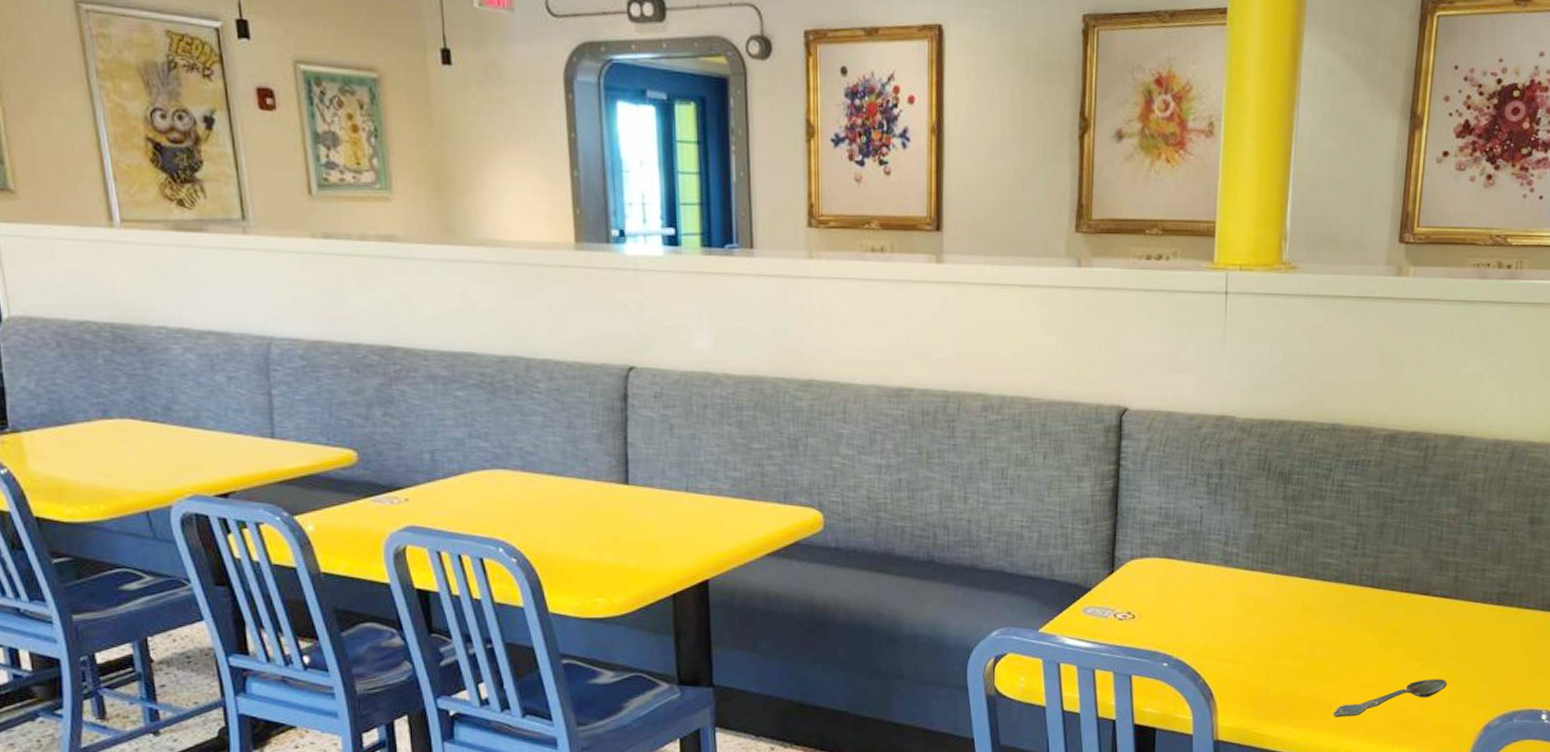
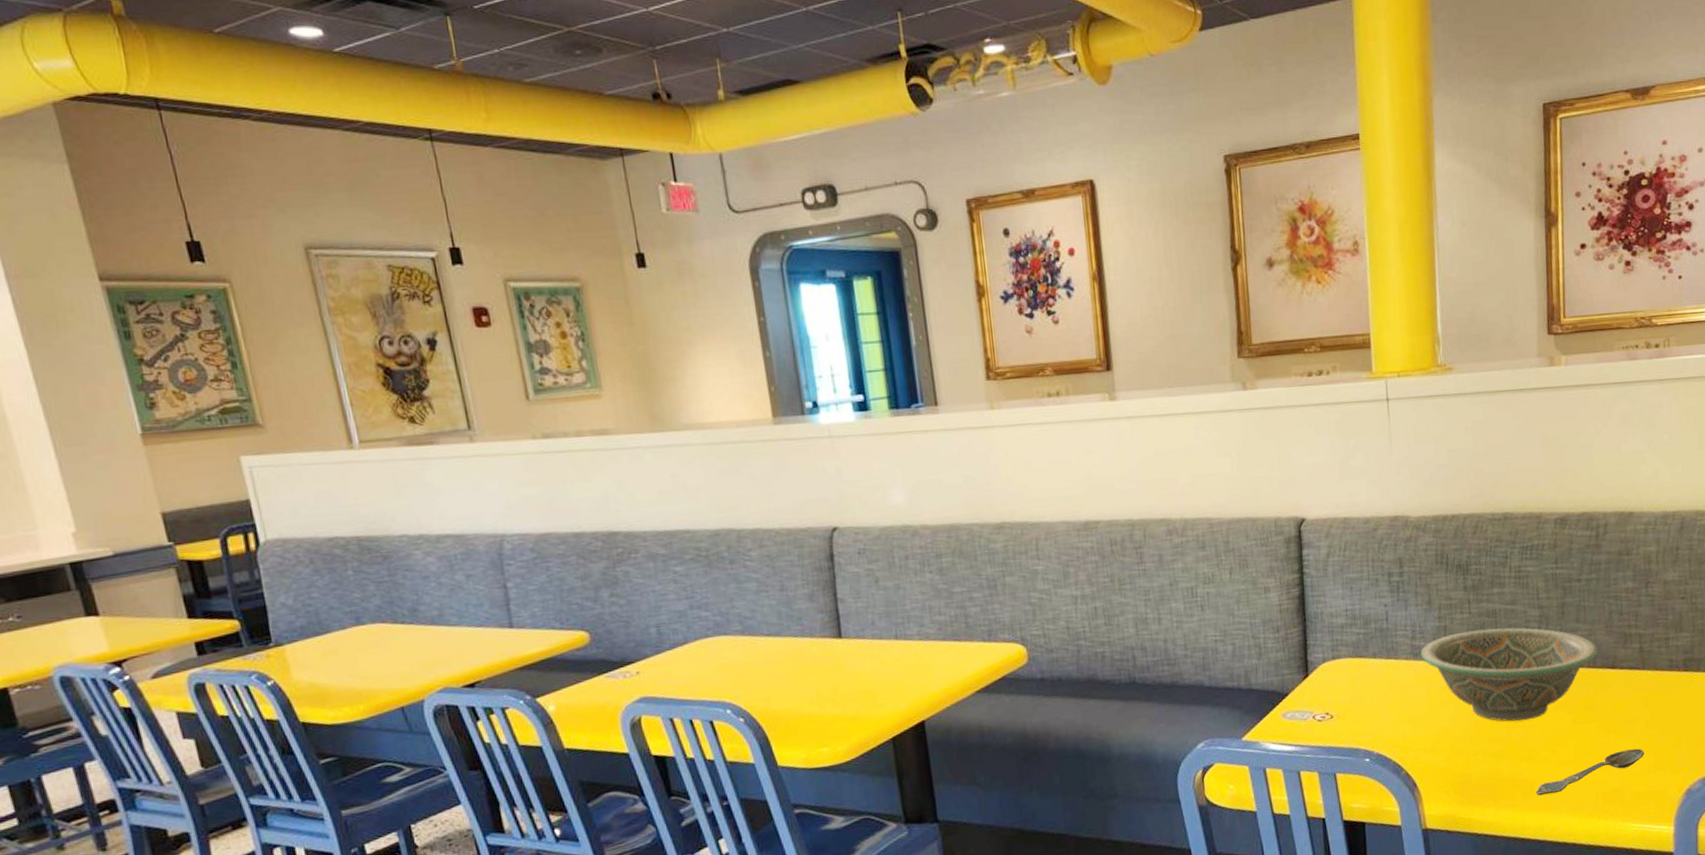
decorative bowl: none [1231,541,1413,640] -> present [1420,627,1598,722]

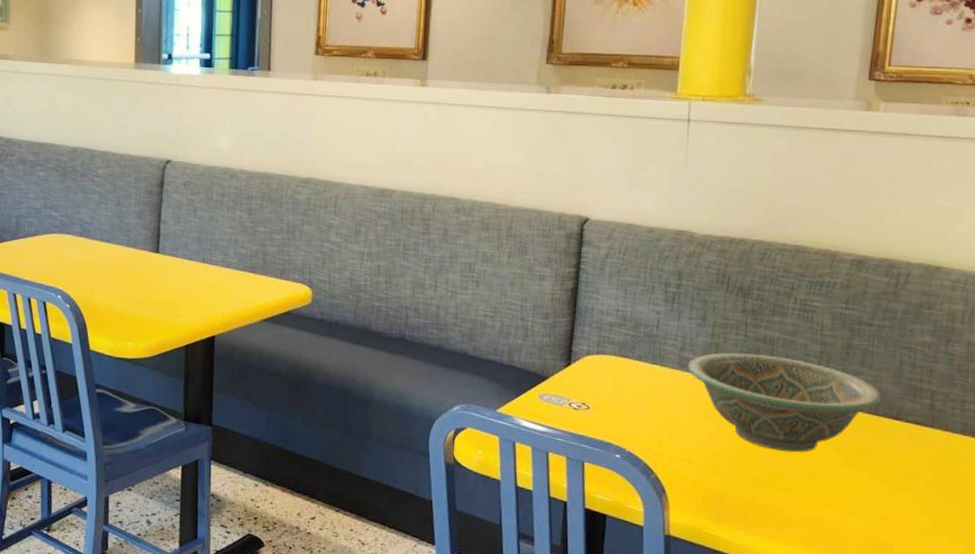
spoon: present [1535,748,1644,795] -> none [791,504,921,532]

